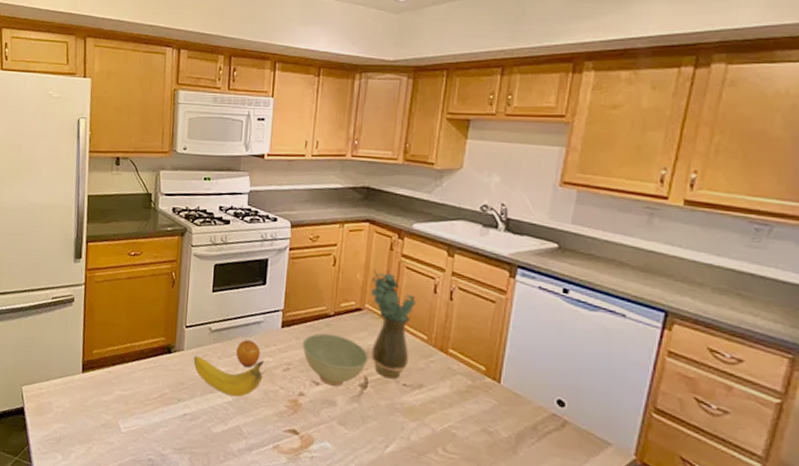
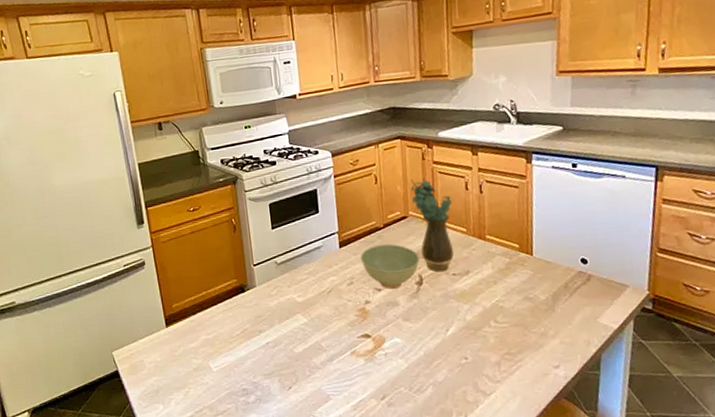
fruit: present [193,355,264,397] -> none [266,280,332,318]
fruit: present [235,340,261,367] -> none [302,265,325,289]

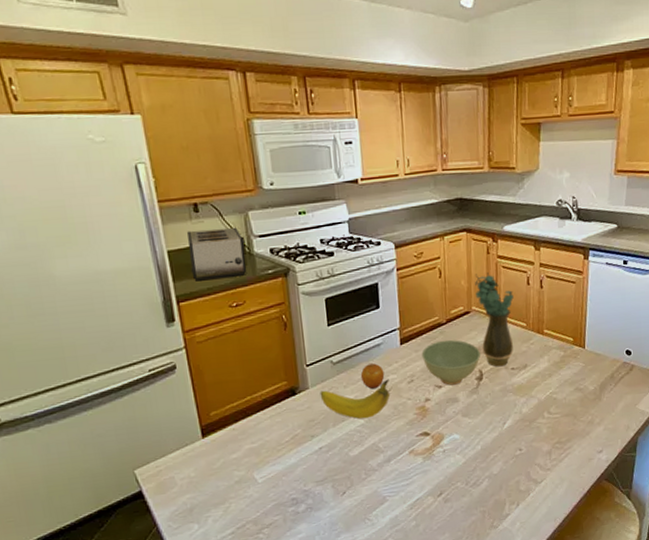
toaster: none [153,141,202,189] -> present [187,227,247,281]
fruit: none [266,280,332,318] -> present [320,379,391,419]
fruit: none [302,265,325,289] -> present [360,363,385,389]

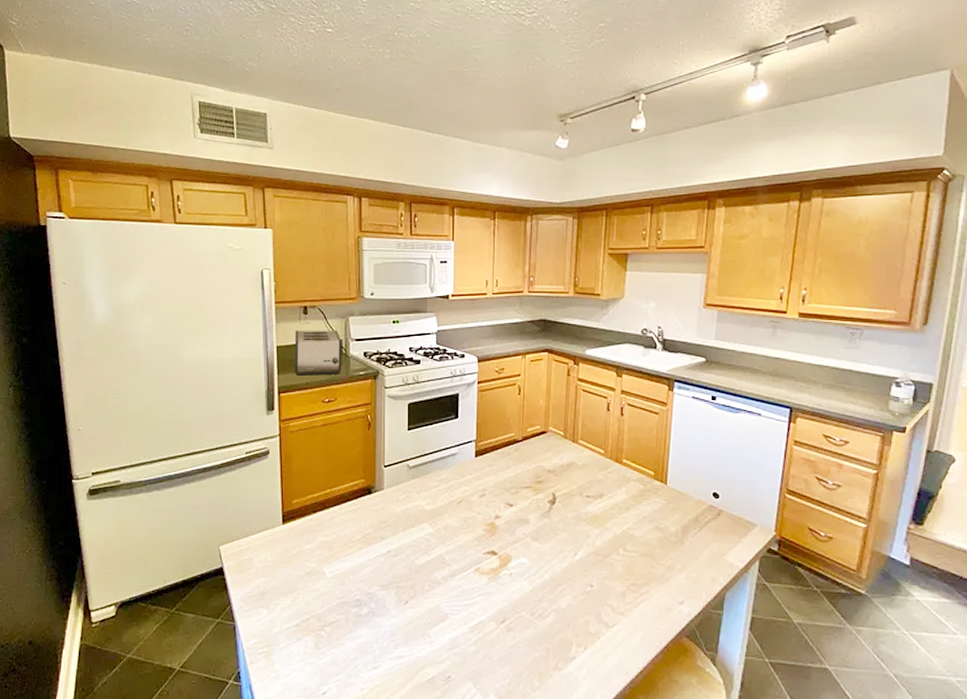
fruit: present [320,379,391,419] -> none [394,490,461,528]
fruit: present [360,363,385,389] -> none [434,472,457,498]
bowl: present [421,340,480,386] -> none [495,457,554,505]
vase: present [474,273,514,367] -> none [553,394,592,493]

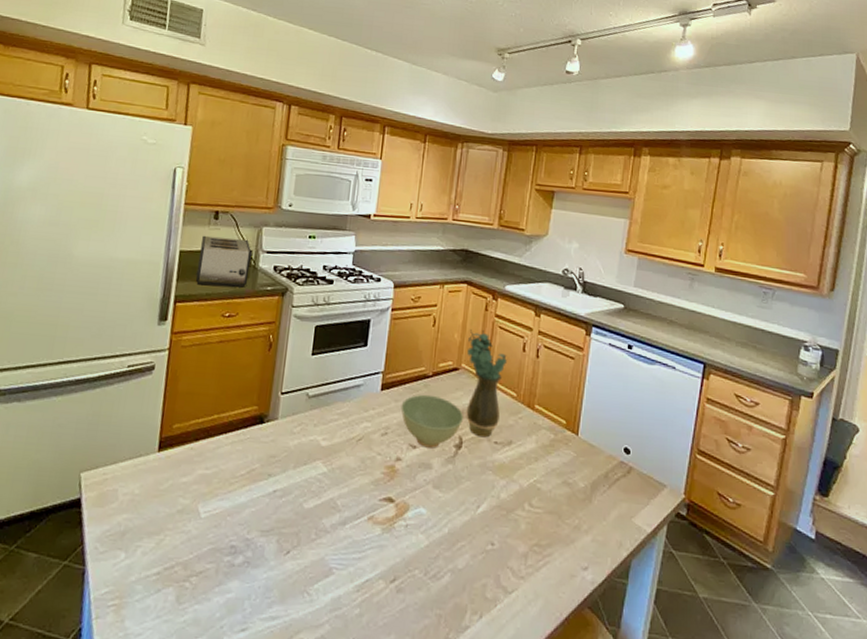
bowl: none [495,457,554,505] -> present [401,394,463,448]
vase: none [553,394,592,493] -> present [466,329,507,438]

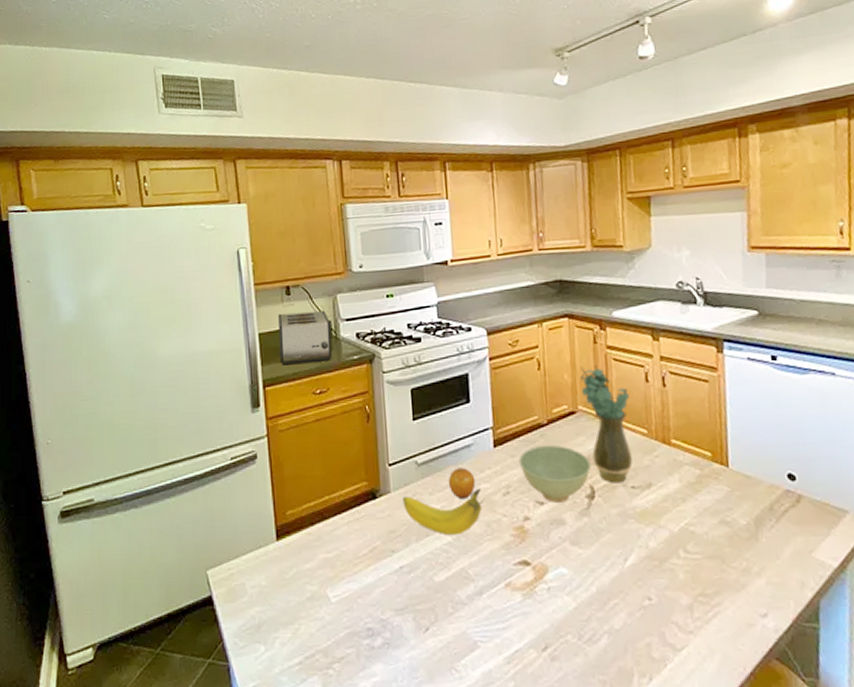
fruit: none [287,424,362,467] -> present [402,488,483,536]
fruit: none [333,405,359,434] -> present [448,468,476,498]

